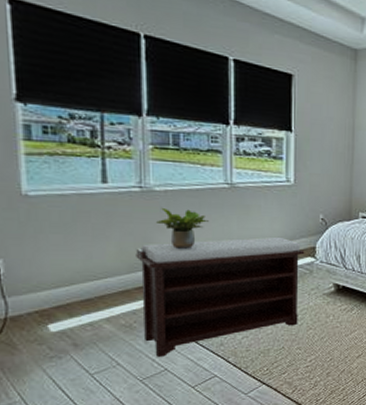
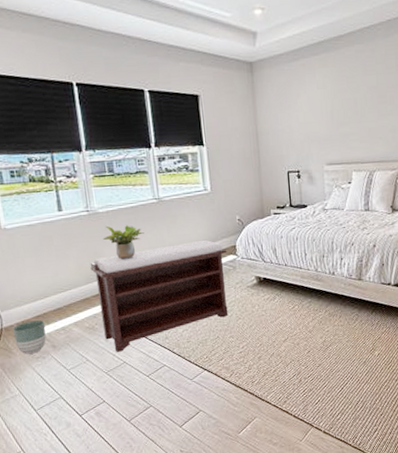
planter: none [20,310,67,352] -> present [12,319,47,355]

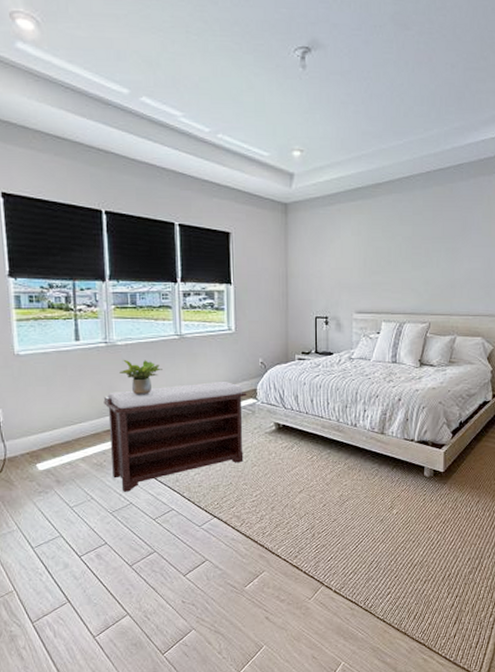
planter: present [12,319,47,355] -> none [16,452,51,488]

